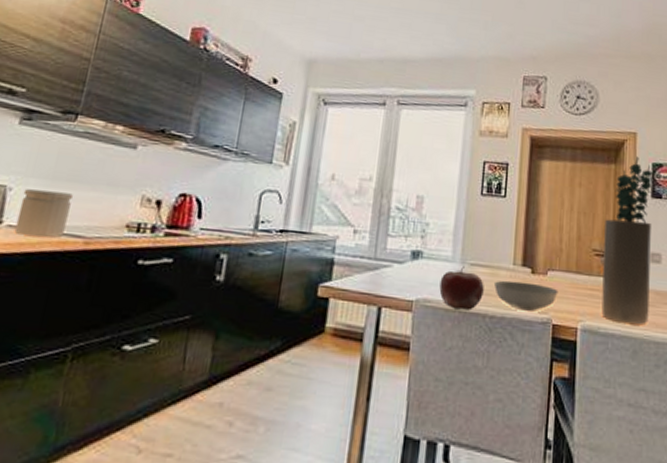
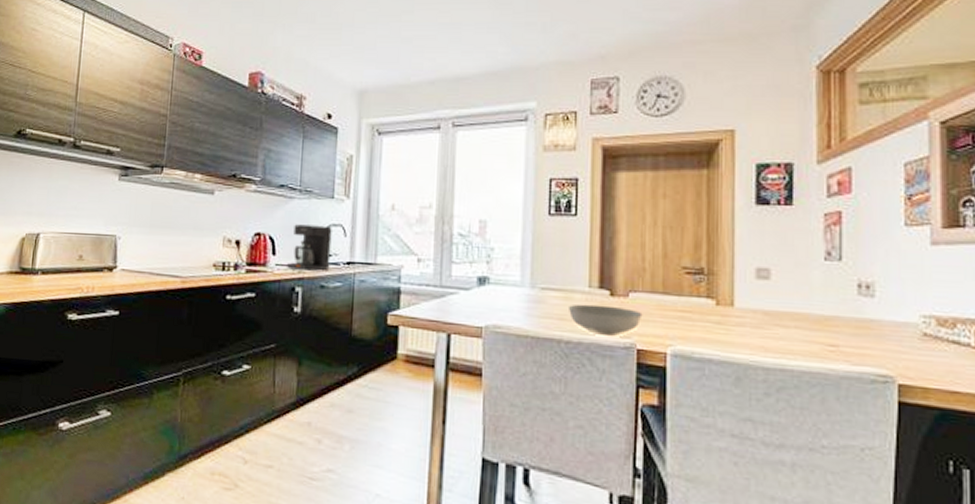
jar: present [13,189,73,239] -> none [126,237,167,279]
coffee maker: none [213,187,267,238] -> present [287,224,332,271]
fruit: present [439,265,484,311] -> none [509,289,557,336]
vase: present [601,156,654,326] -> none [695,157,758,350]

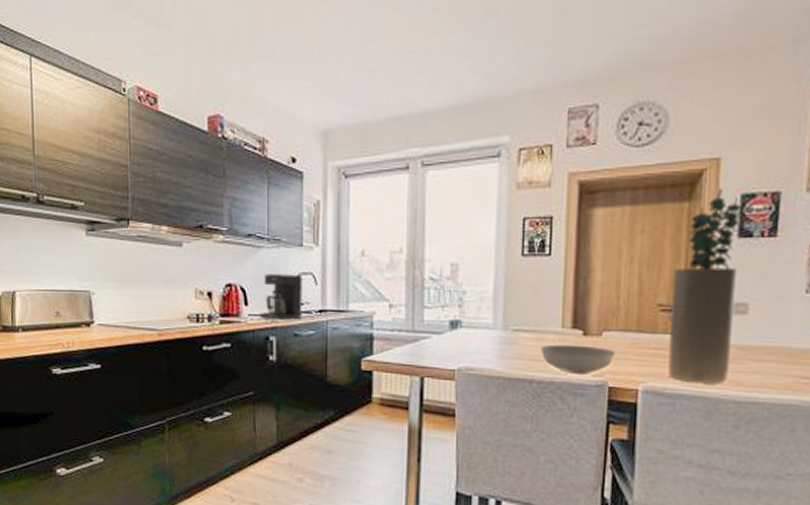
vase: none [695,157,758,350] -> present [668,188,742,385]

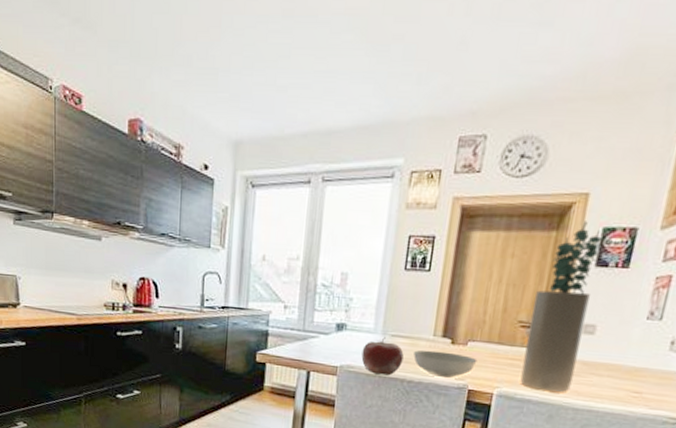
coffee maker: present [260,274,303,320] -> none [169,271,209,313]
fruit: none [481,332,530,377] -> present [361,336,404,376]

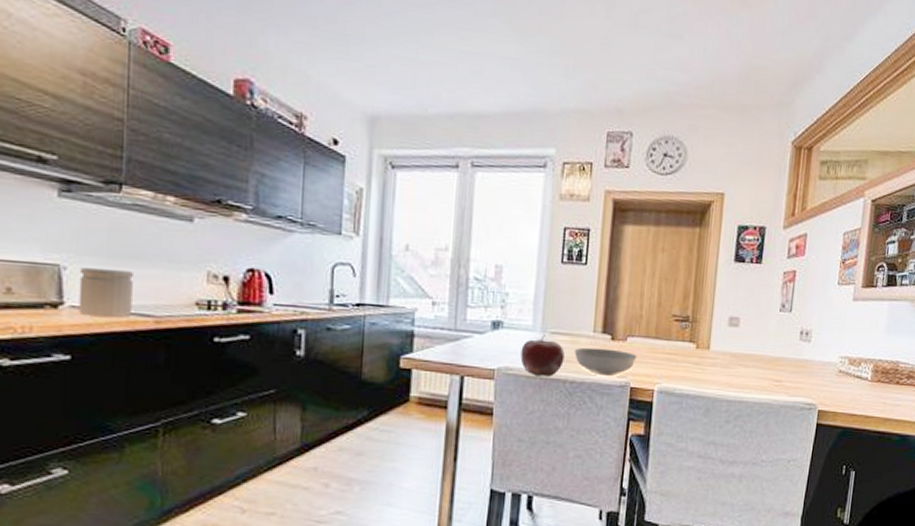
jar: none [29,277,62,316] -> present [78,268,133,318]
vase: present [520,221,602,394] -> none [678,219,738,386]

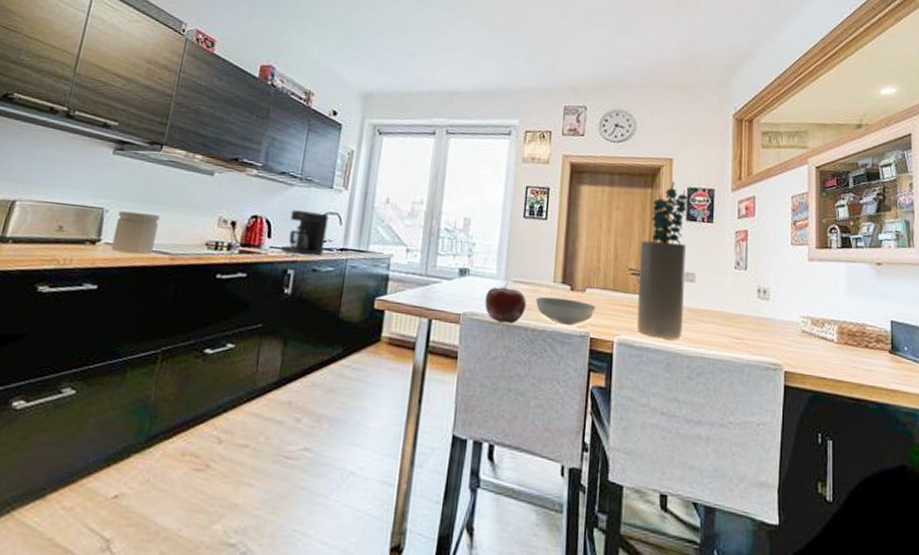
coffee maker: none [287,261,339,312] -> present [281,210,329,255]
vase: none [678,219,738,386] -> present [637,181,689,341]

